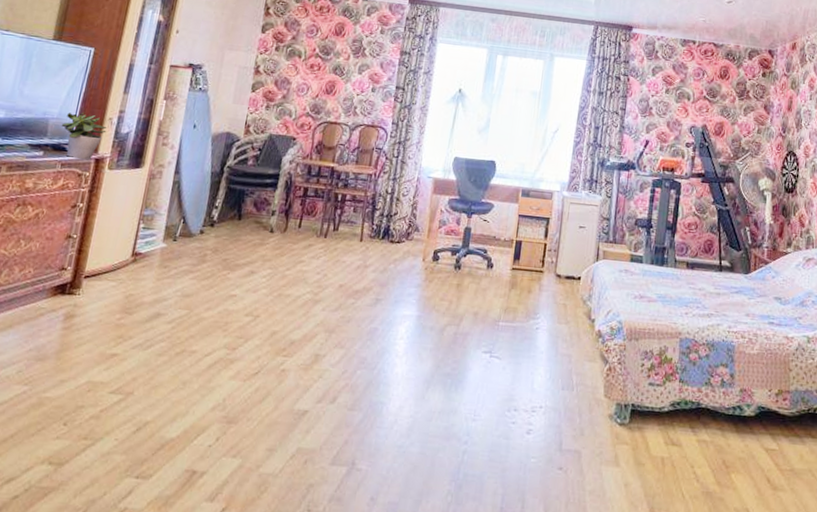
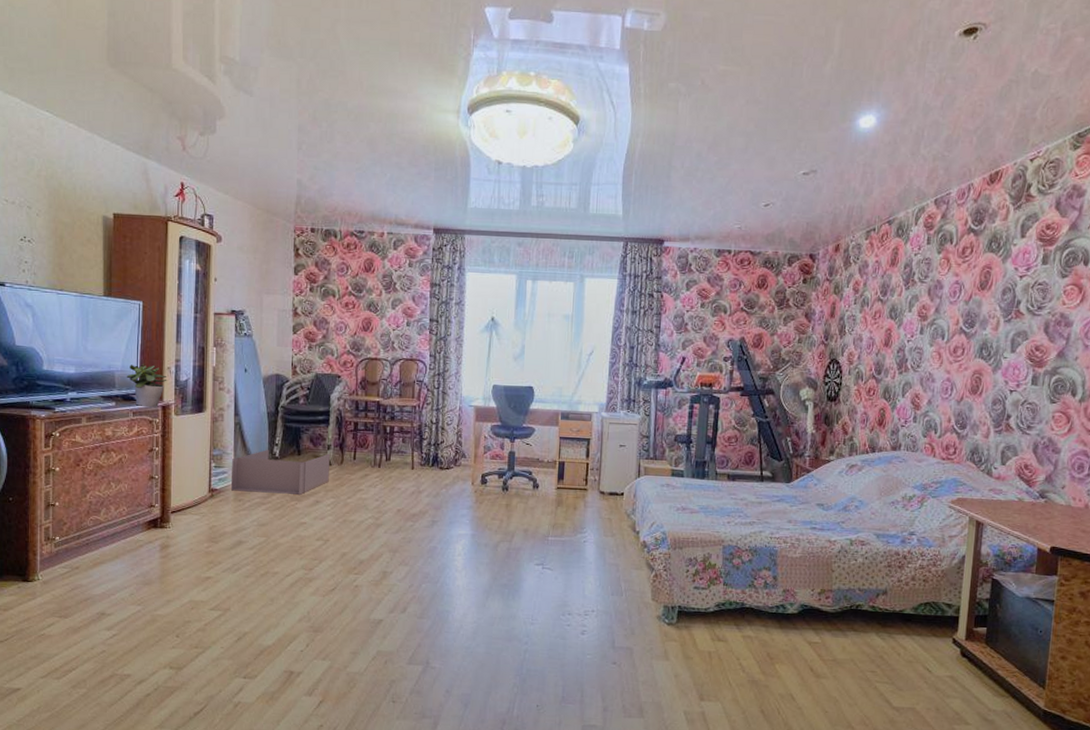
storage bin: none [158,212,273,265] -> present [231,450,330,496]

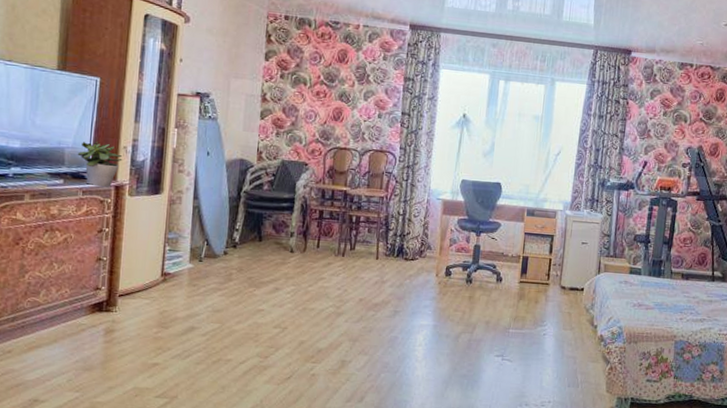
storage bin: present [231,450,330,496] -> none [186,235,292,283]

